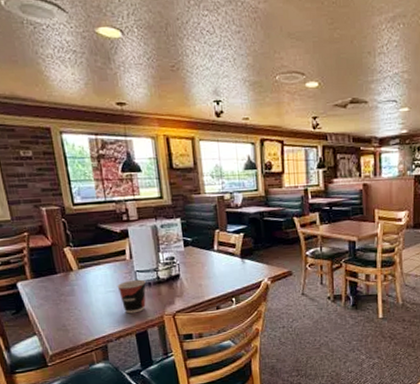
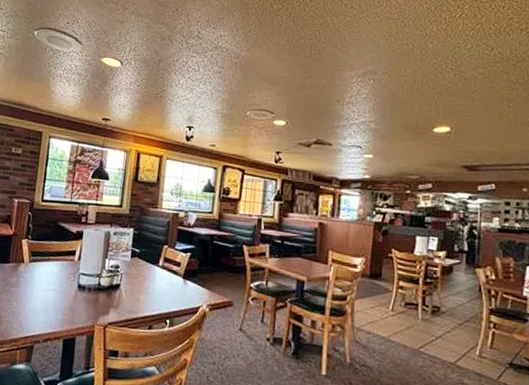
cup: present [117,279,146,314] -> none [59,281,87,317]

